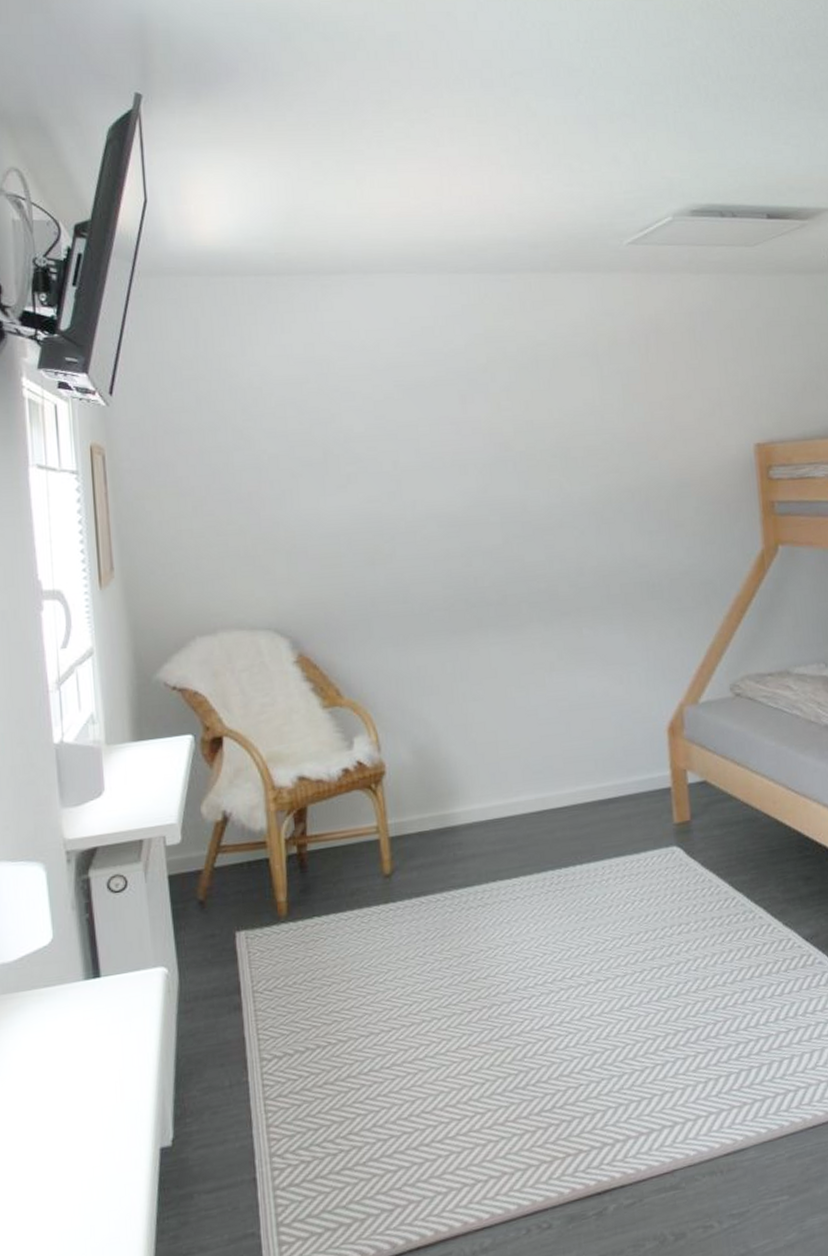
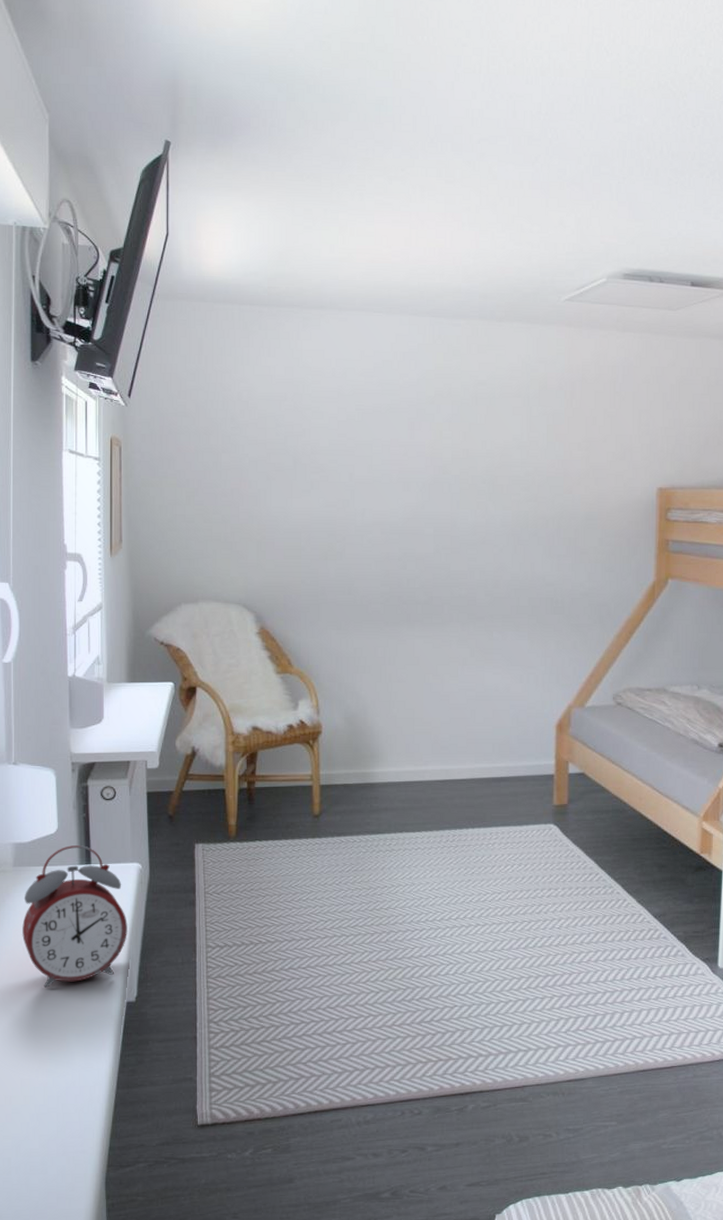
alarm clock: none [12,954,155,1148] -> present [22,845,127,988]

